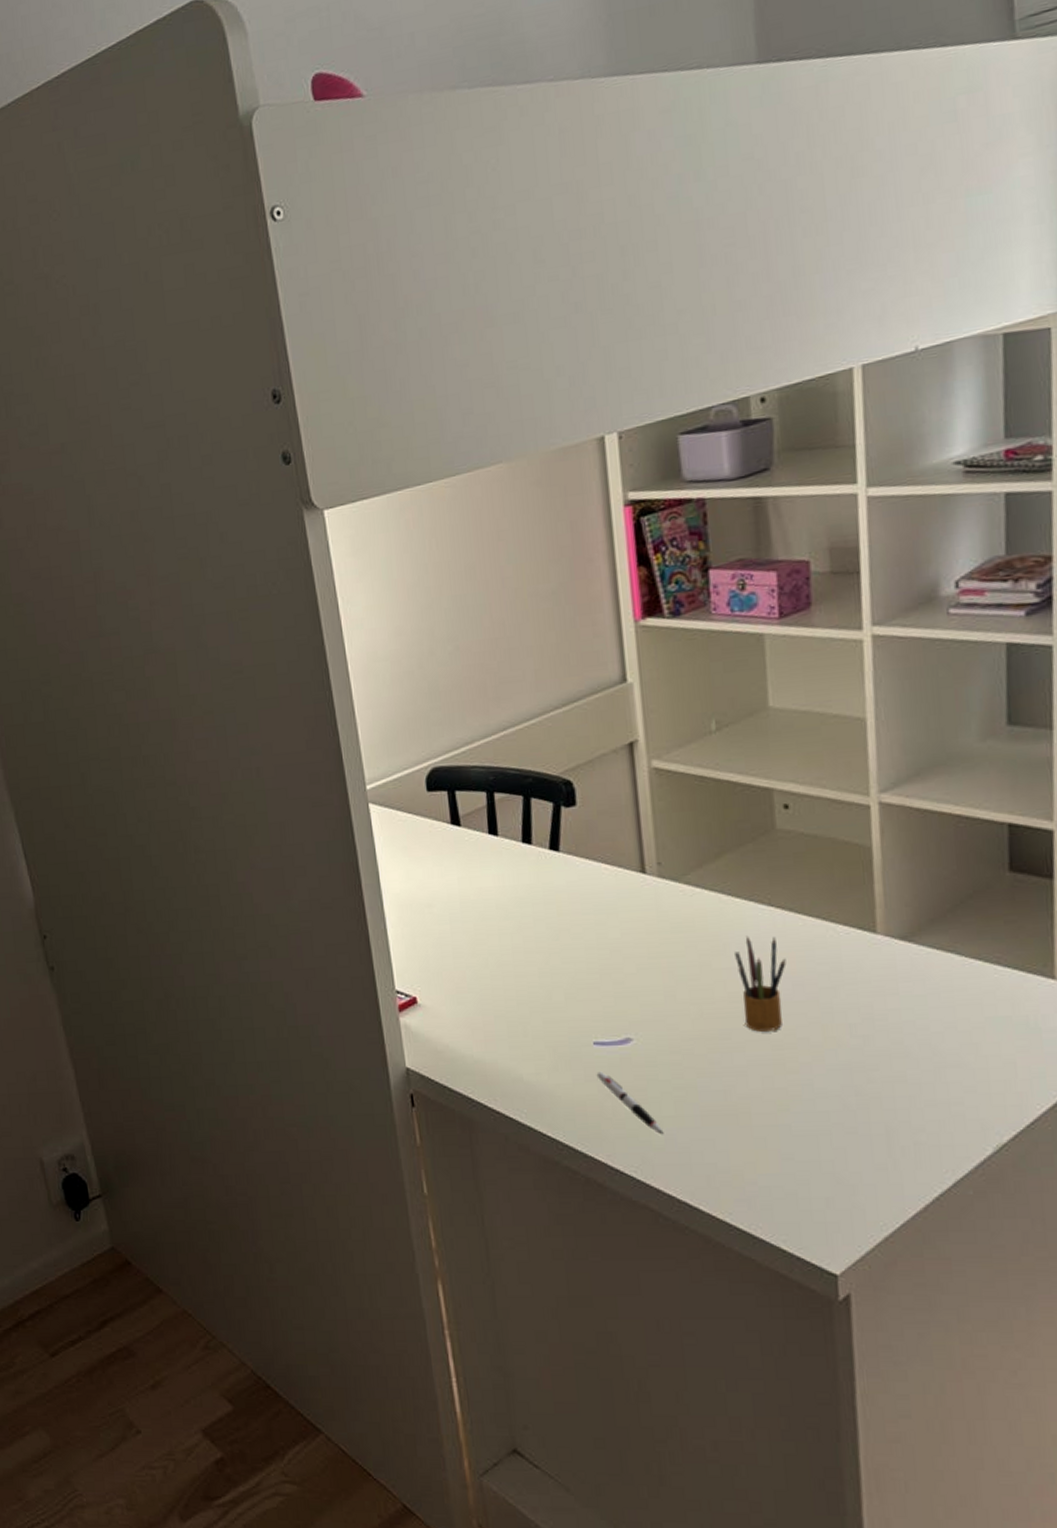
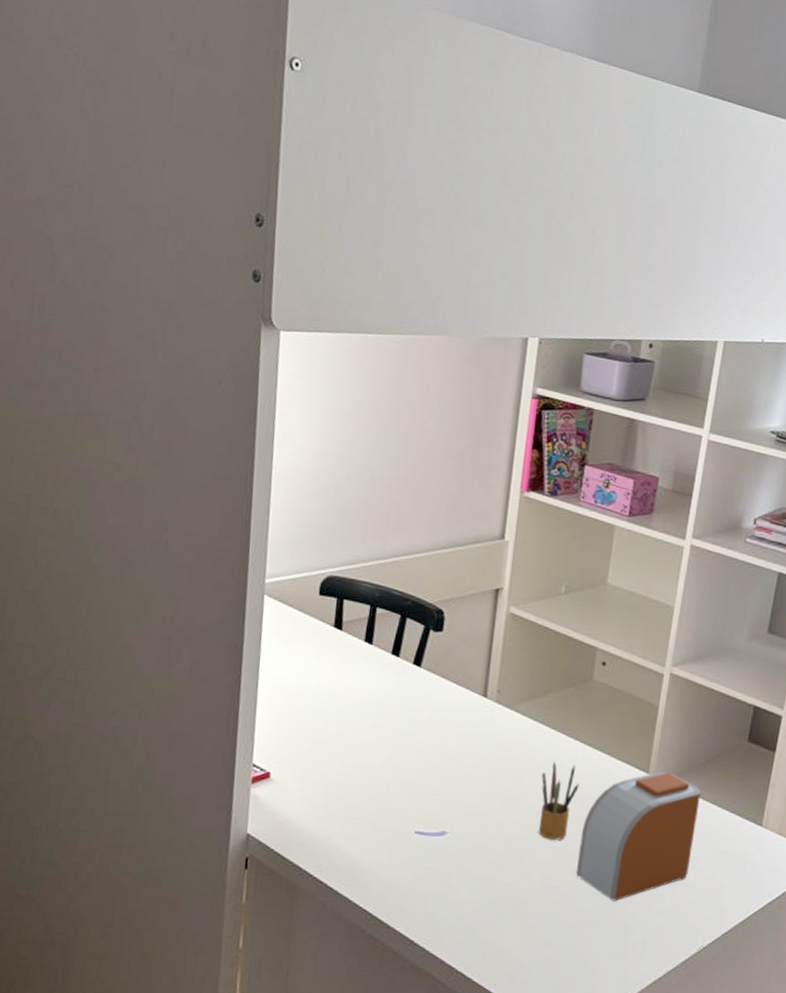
pen: present [596,1071,664,1135] -> none [411,856,457,916]
alarm clock: none [801,928,960,1099] -> present [575,772,701,902]

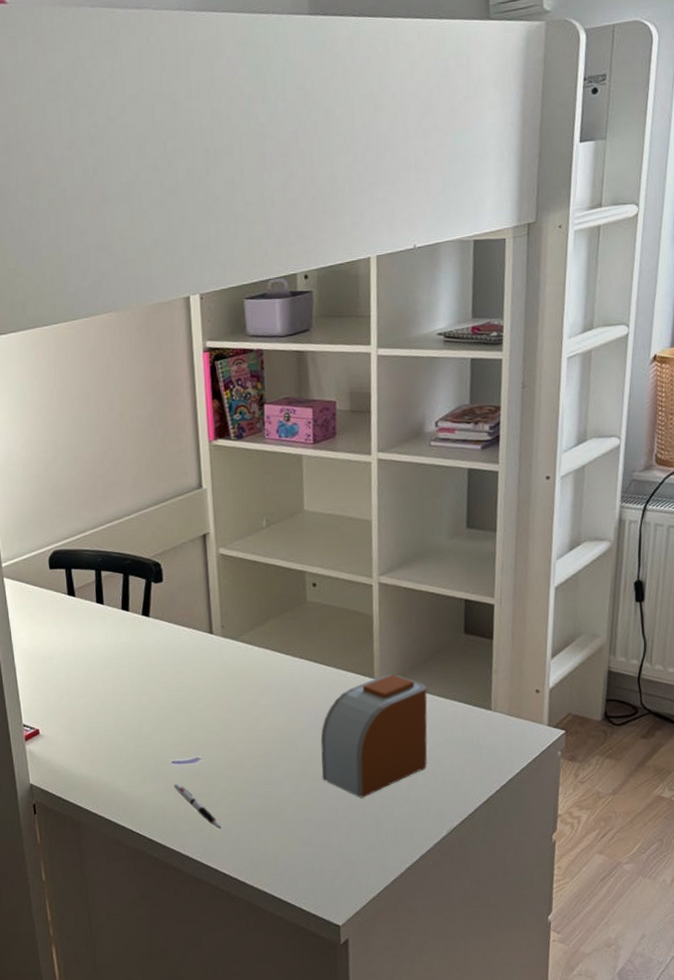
pen: none [411,856,457,916] -> present [173,783,222,830]
pencil box: present [538,761,580,840] -> none [274,681,311,751]

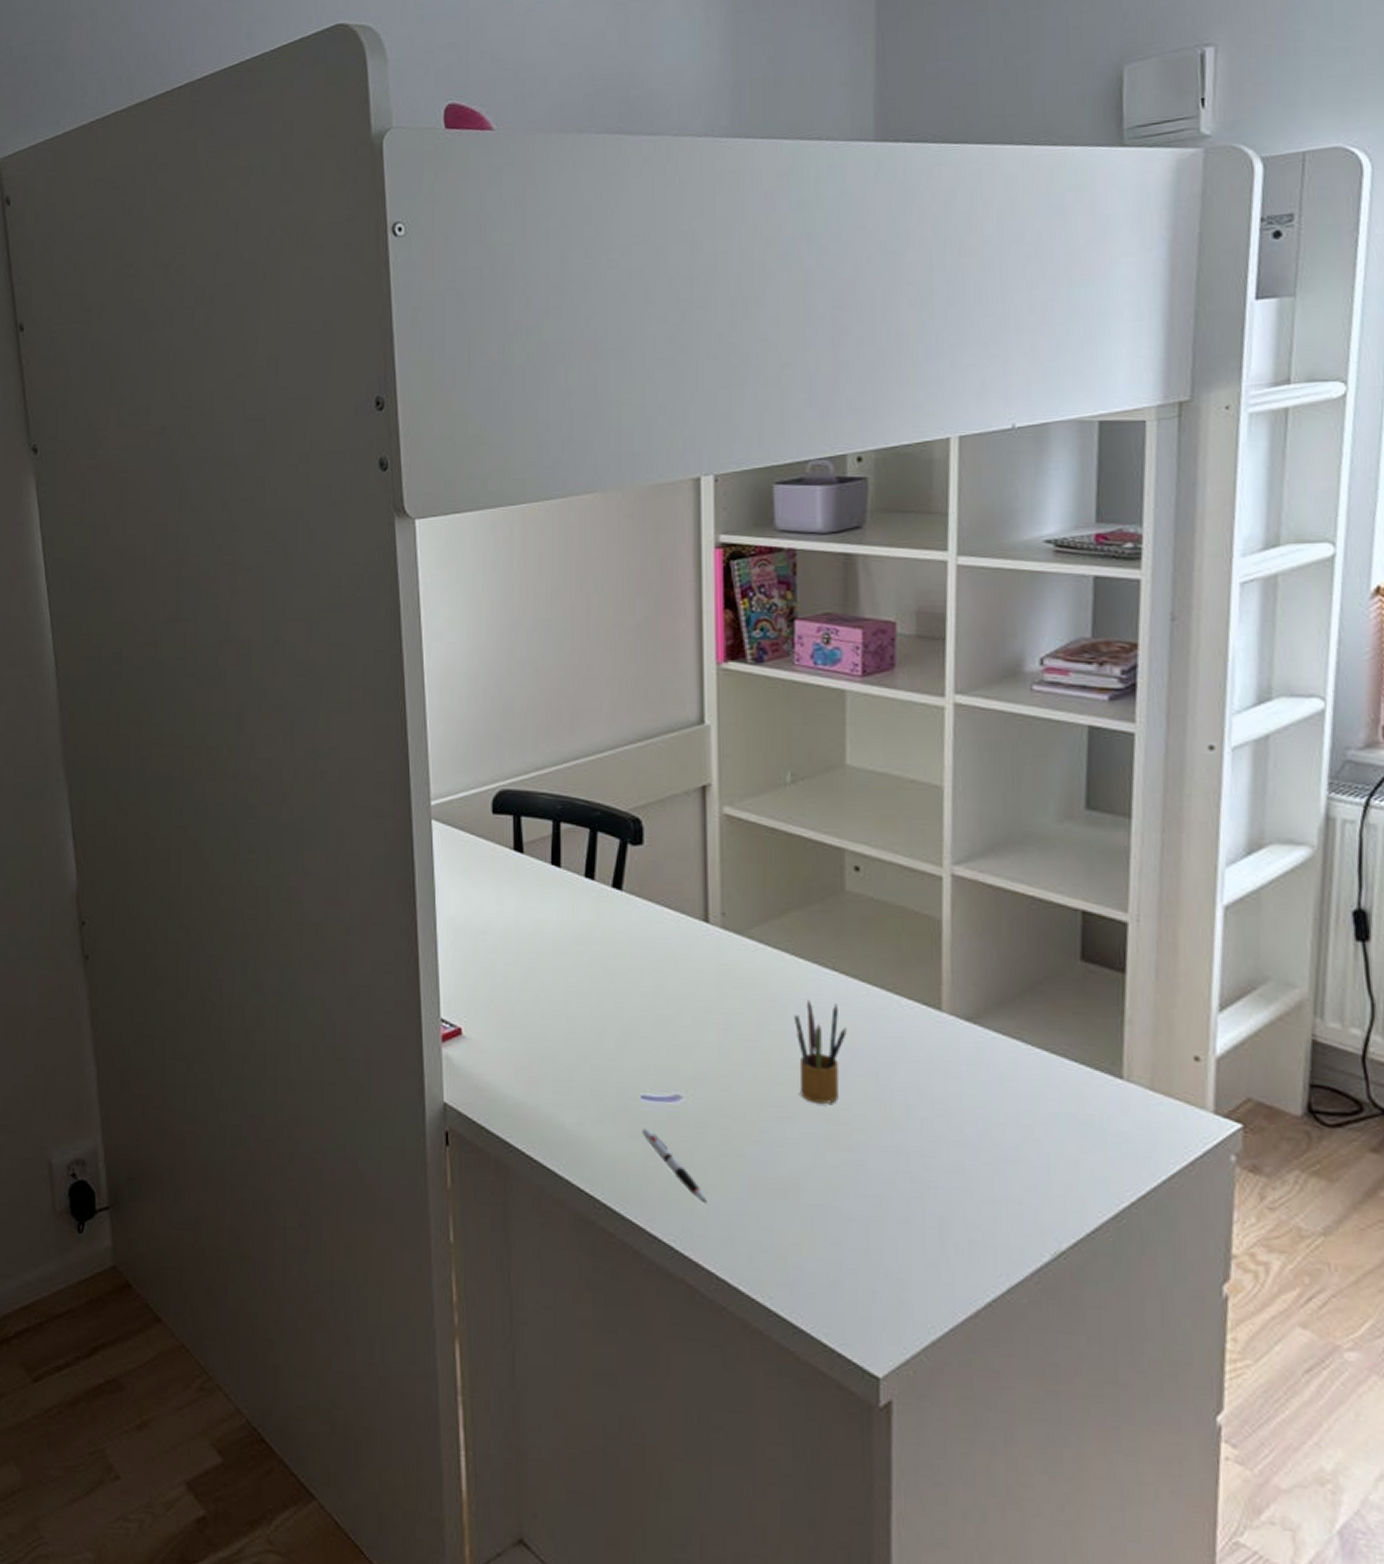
pencil box: none [274,681,311,751] -> present [793,999,847,1104]
alarm clock: present [320,674,428,798] -> none [858,1008,1023,1187]

